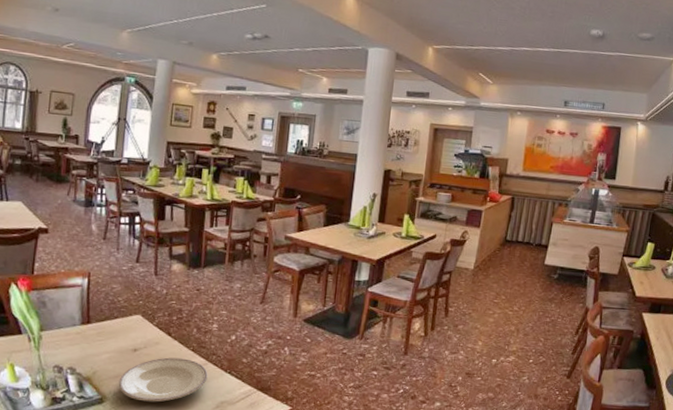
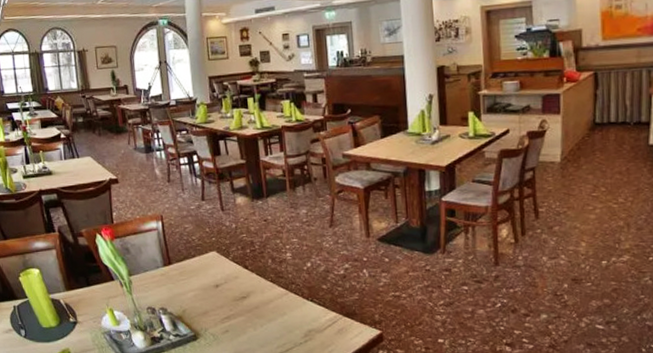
plate: present [118,357,208,402] -> none [207,290,291,335]

